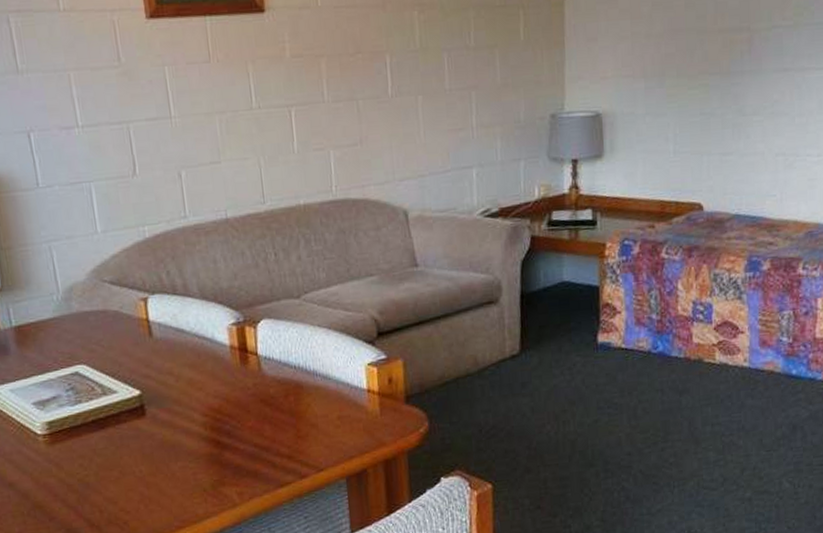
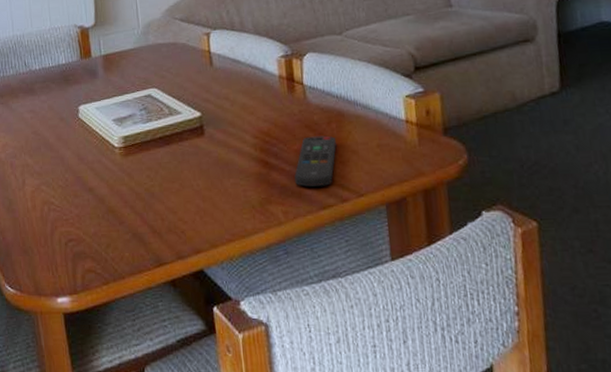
remote control: none [249,410,295,465] -> present [294,135,336,187]

